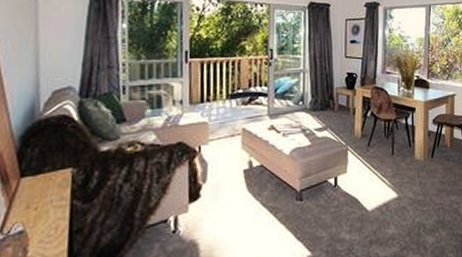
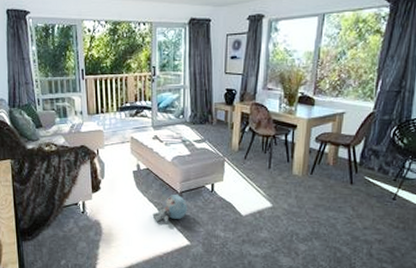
plush toy: none [266,193,308,232] -> present [152,194,187,222]

